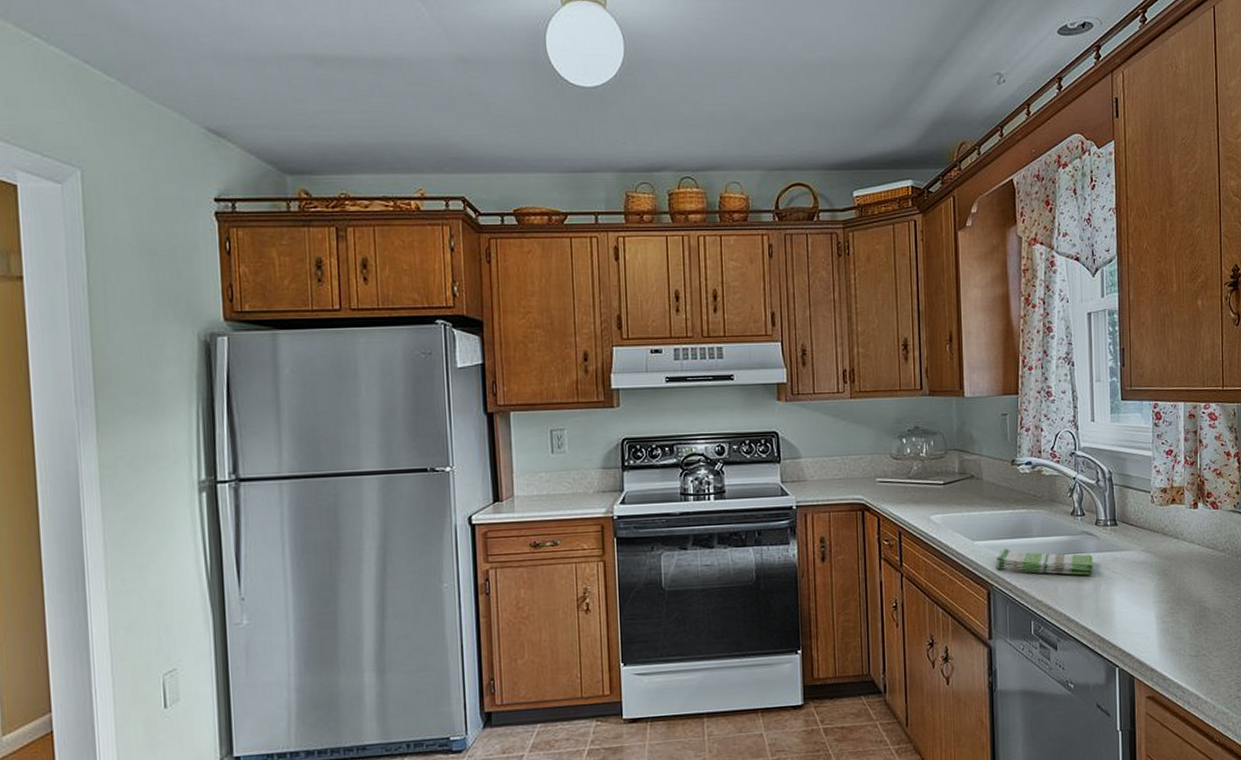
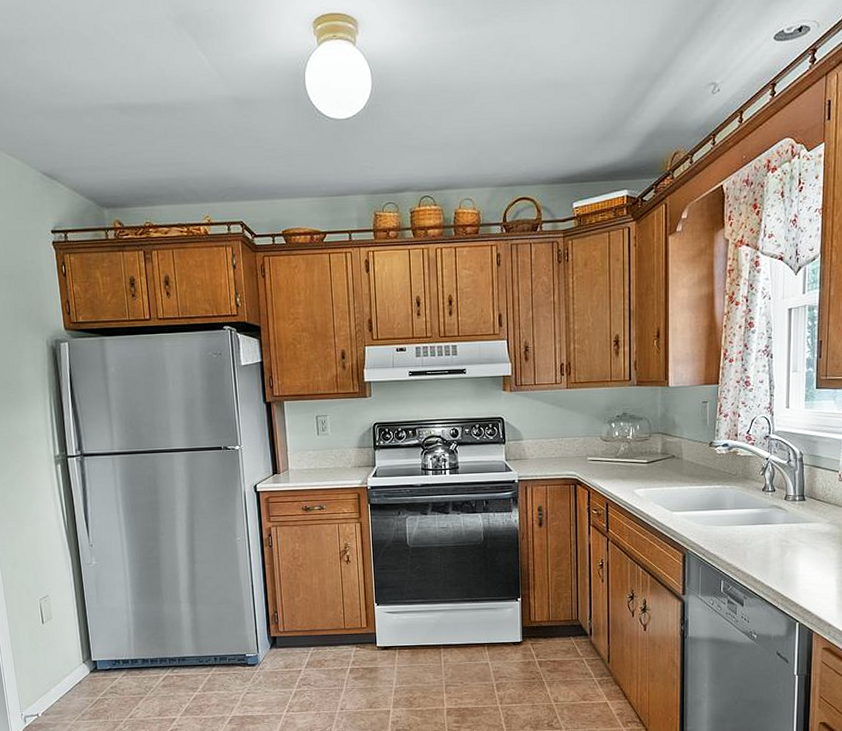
dish towel: present [995,548,1093,575] -> none [691,518,780,543]

